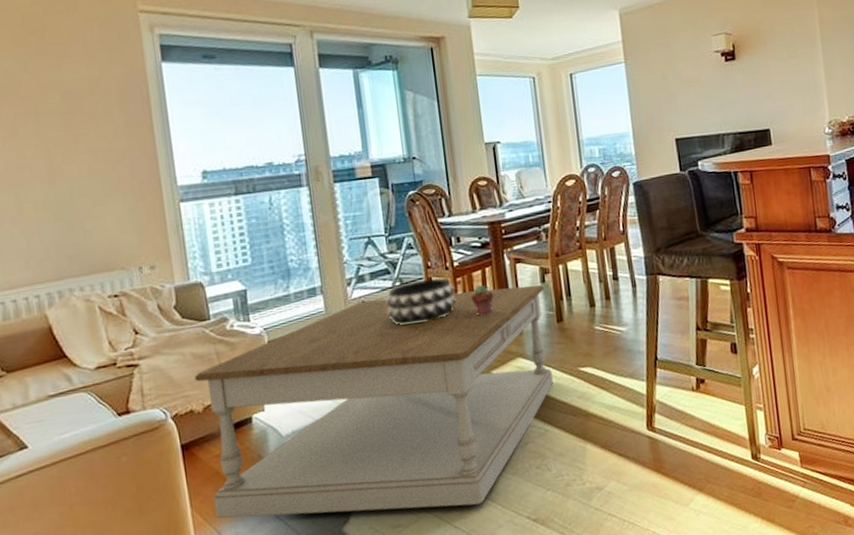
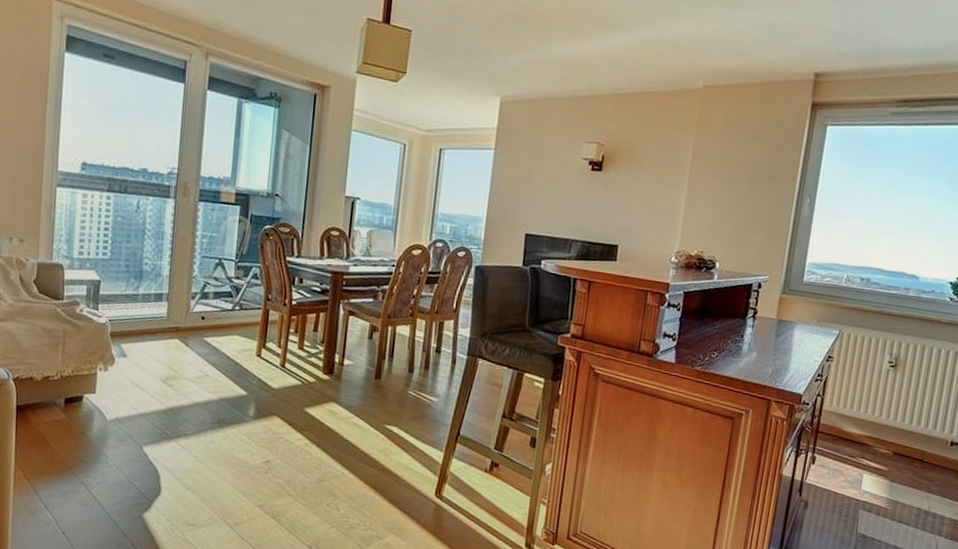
coffee table: present [195,285,553,519] -> none [35,316,371,525]
decorative bowl: present [386,278,456,325] -> none [221,308,288,350]
potted succulent: present [470,285,495,316] -> none [301,327,324,356]

